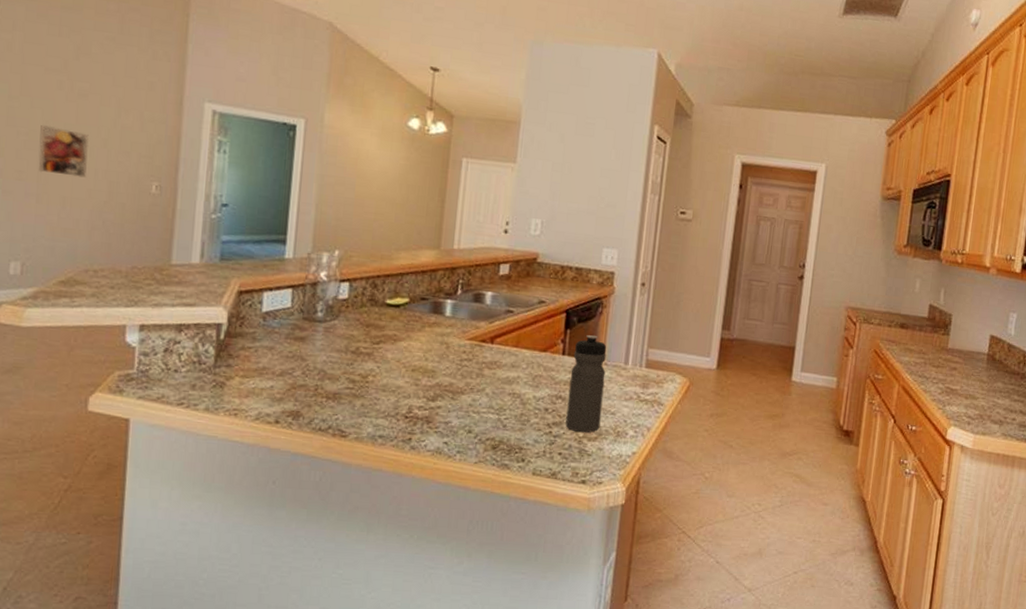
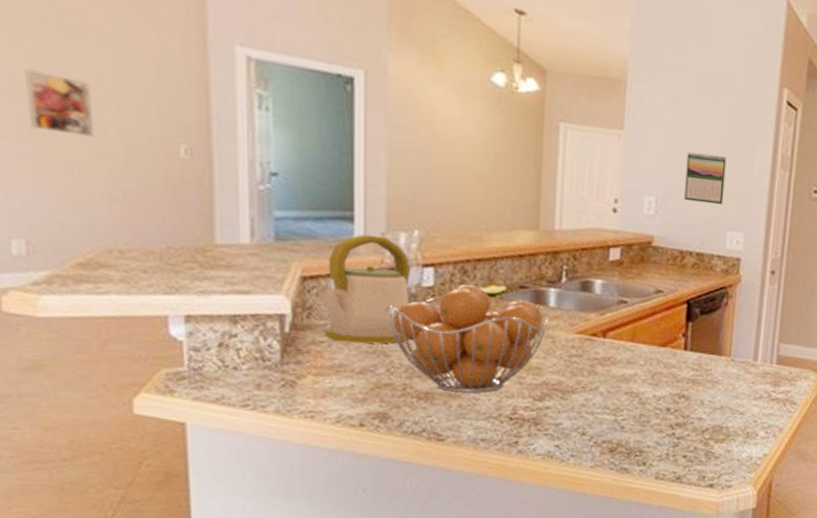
kettle: none [249,254,330,350] -> present [315,234,411,344]
fruit basket: none [306,296,445,394] -> present [386,284,549,394]
water bottle: present [565,334,607,433] -> none [690,327,734,434]
calendar: none [566,180,604,226] -> present [684,151,727,205]

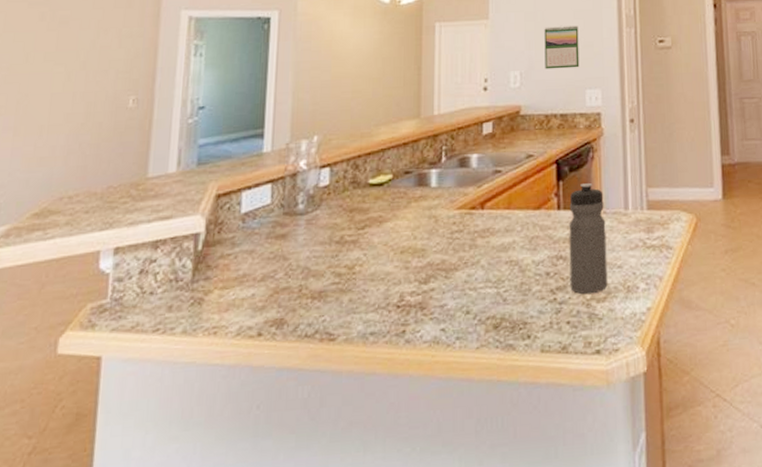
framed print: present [25,69,93,137] -> none [18,57,68,105]
kettle: present [315,234,411,344] -> none [227,146,310,252]
fruit basket: present [386,284,549,394] -> none [287,177,432,287]
water bottle: none [690,327,734,434] -> present [569,182,608,295]

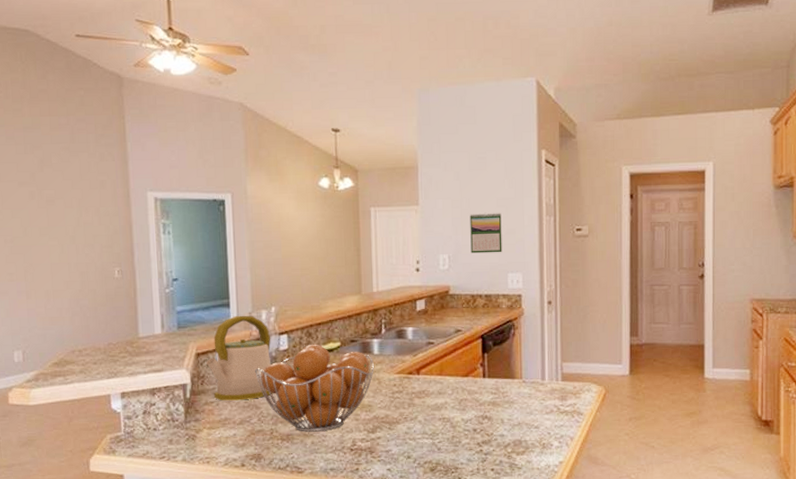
kettle: none [227,146,310,252] -> present [206,315,273,401]
fruit basket: none [287,177,432,287] -> present [255,344,375,432]
water bottle: present [569,182,608,295] -> none [493,355,526,448]

